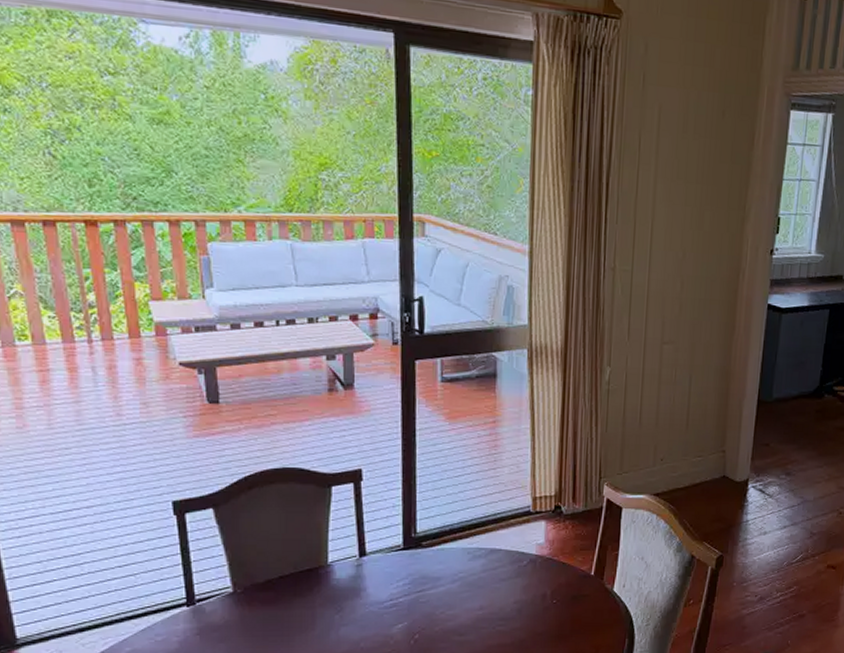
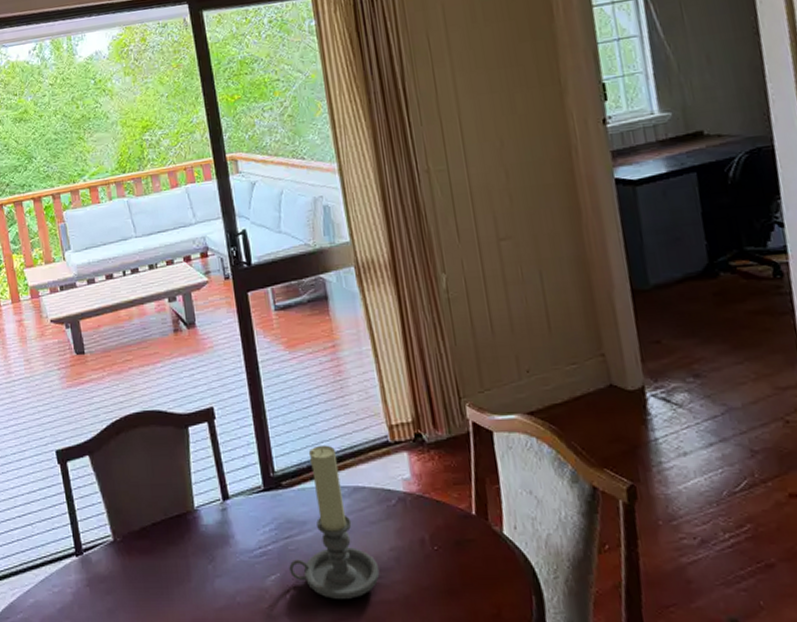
candle holder: none [417,511,502,643] -> present [289,445,380,599]

